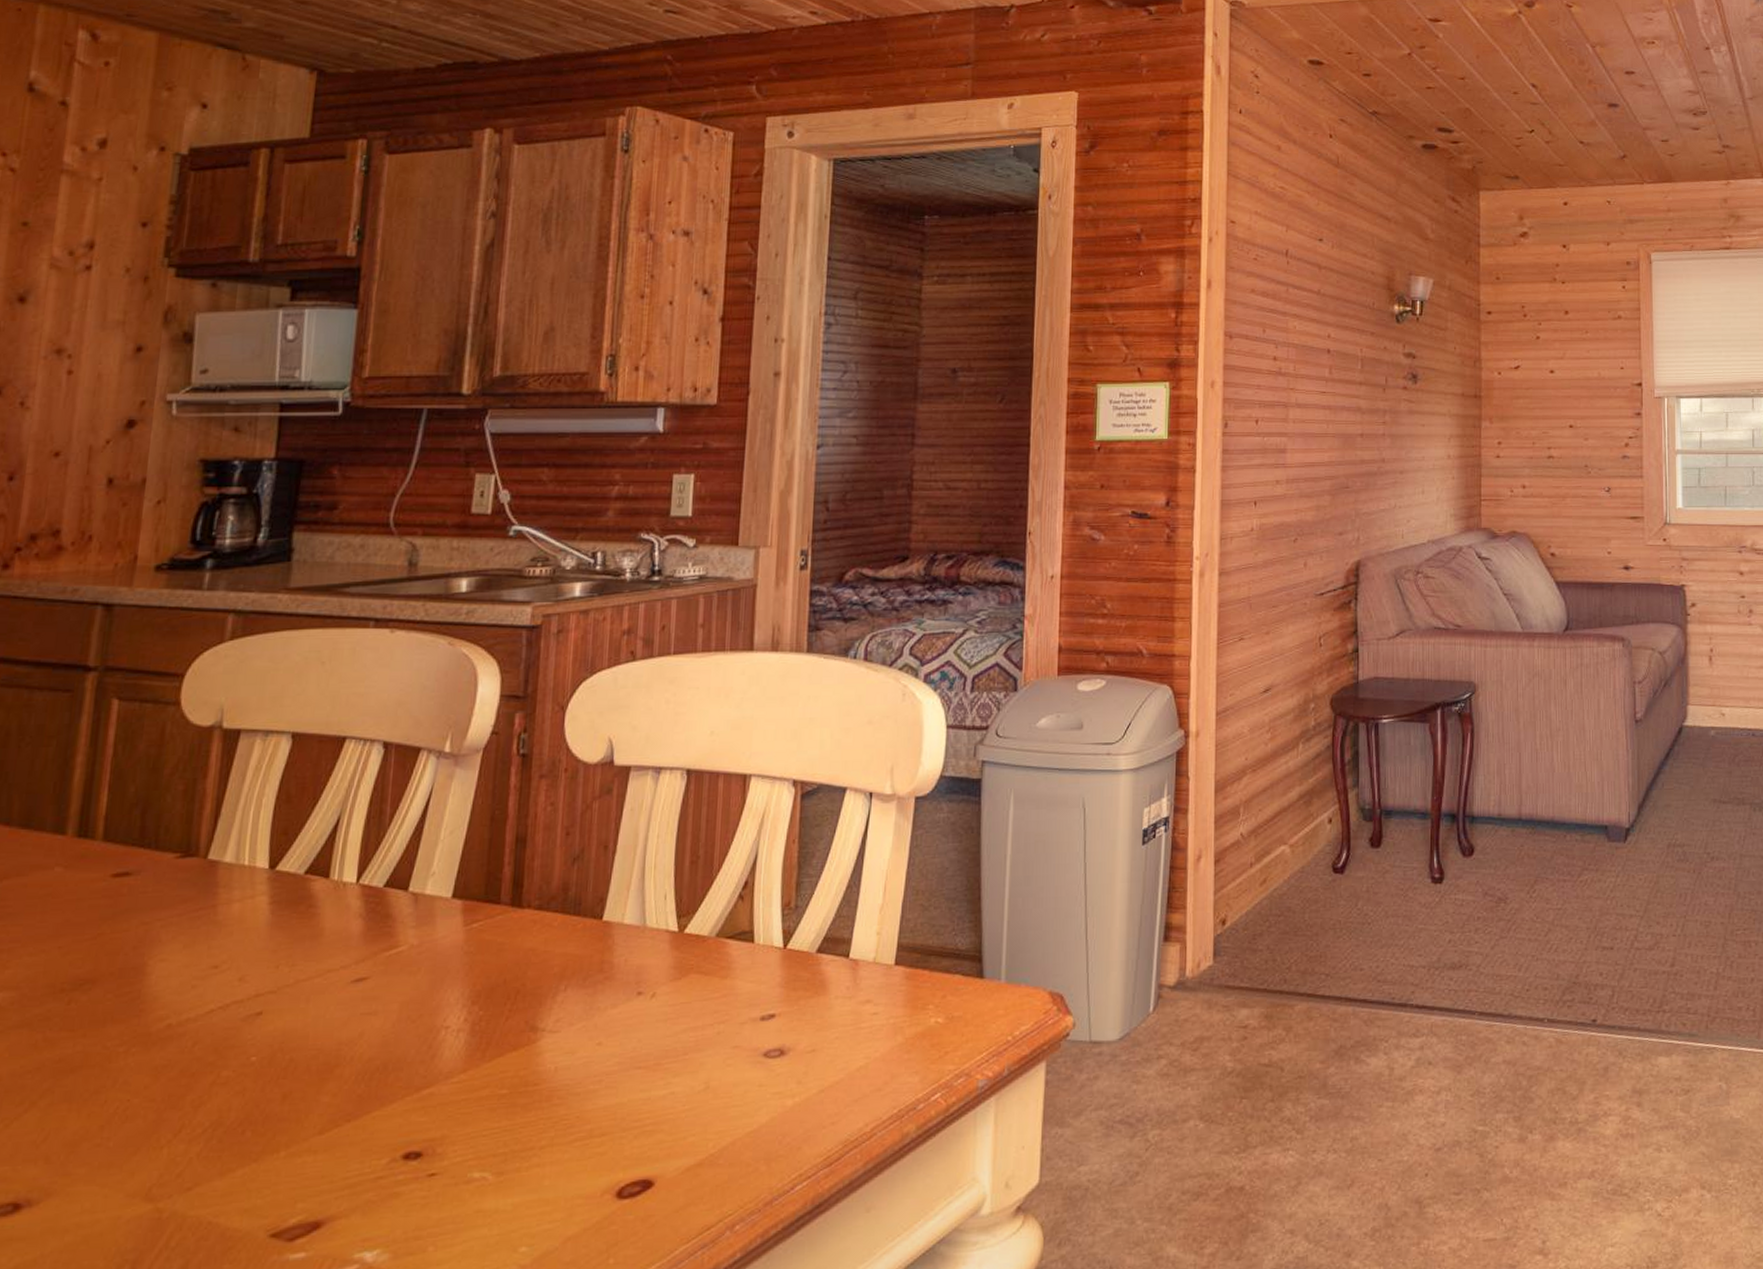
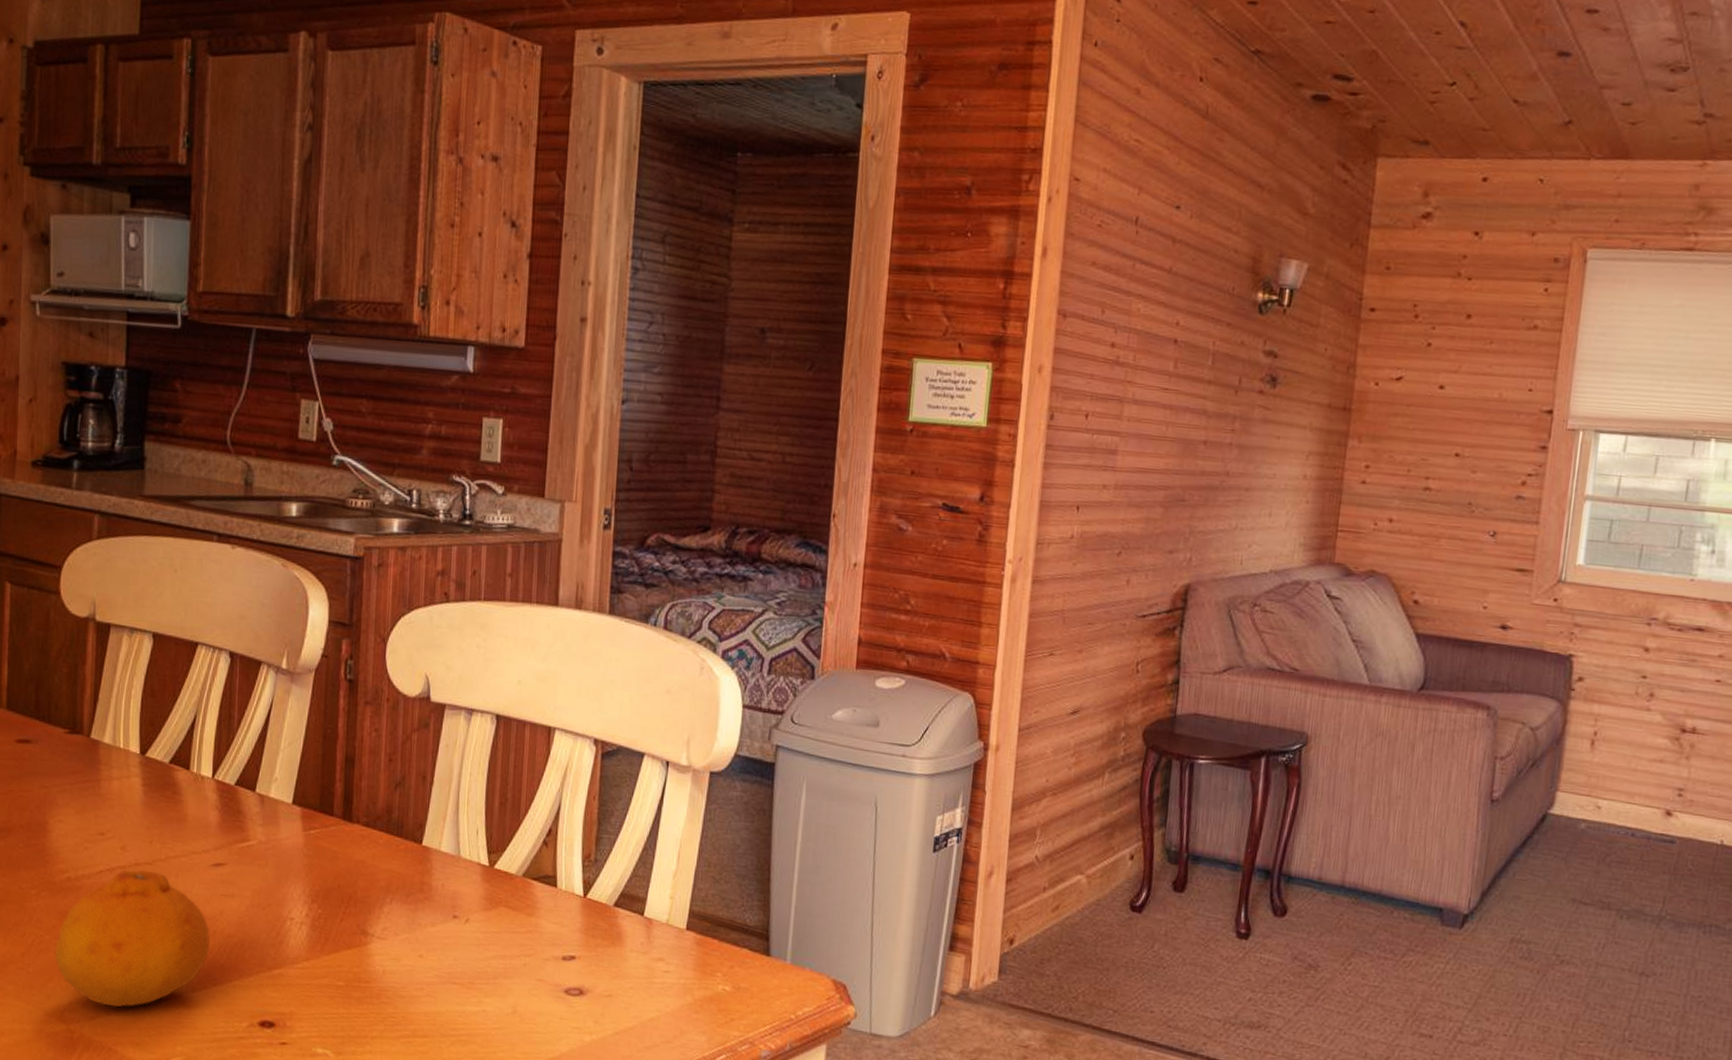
fruit: none [144,999,346,1171] -> present [55,869,211,1007]

